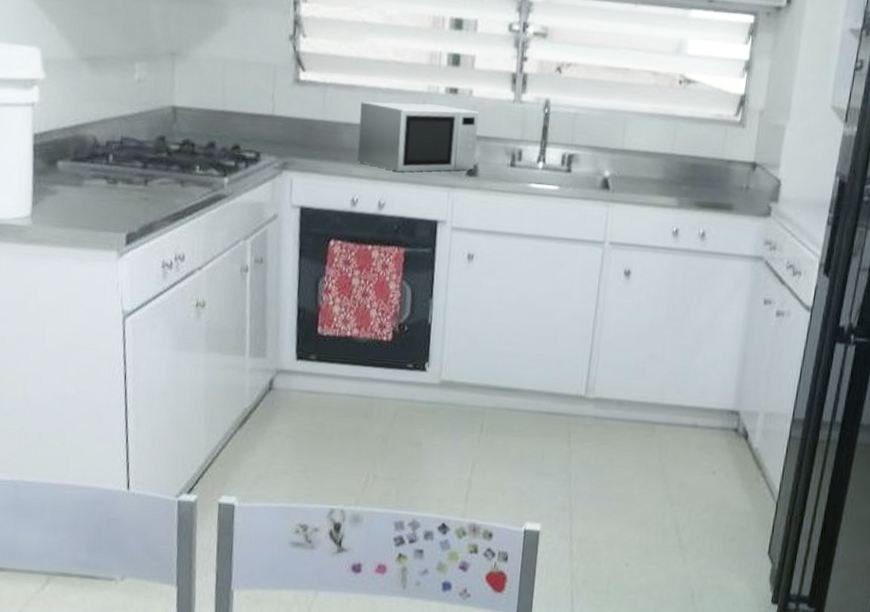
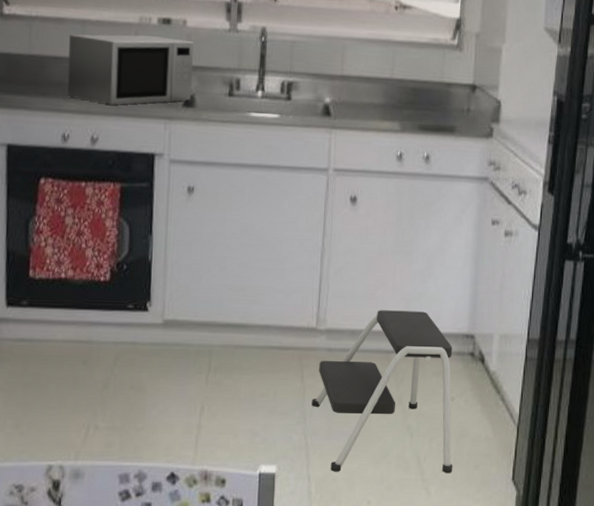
step stool: none [577,382,717,543] -> present [312,309,453,474]

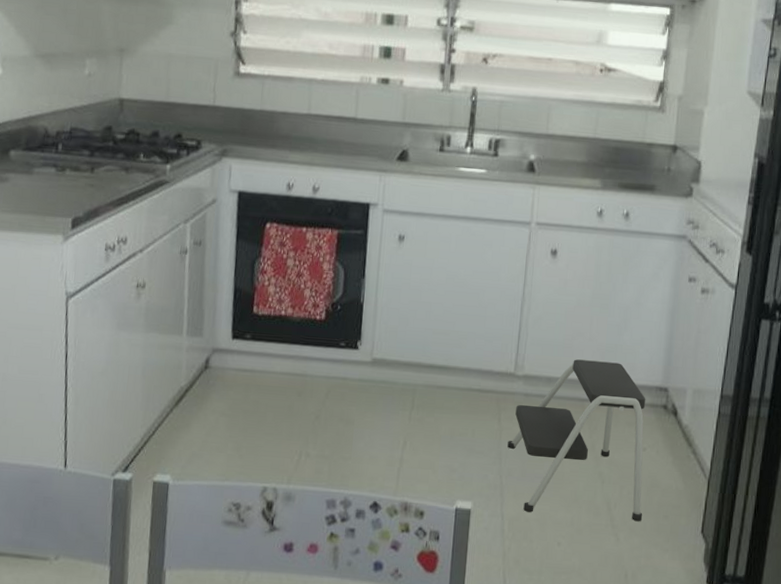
microwave: present [67,34,195,105] -> none [293,92,410,158]

